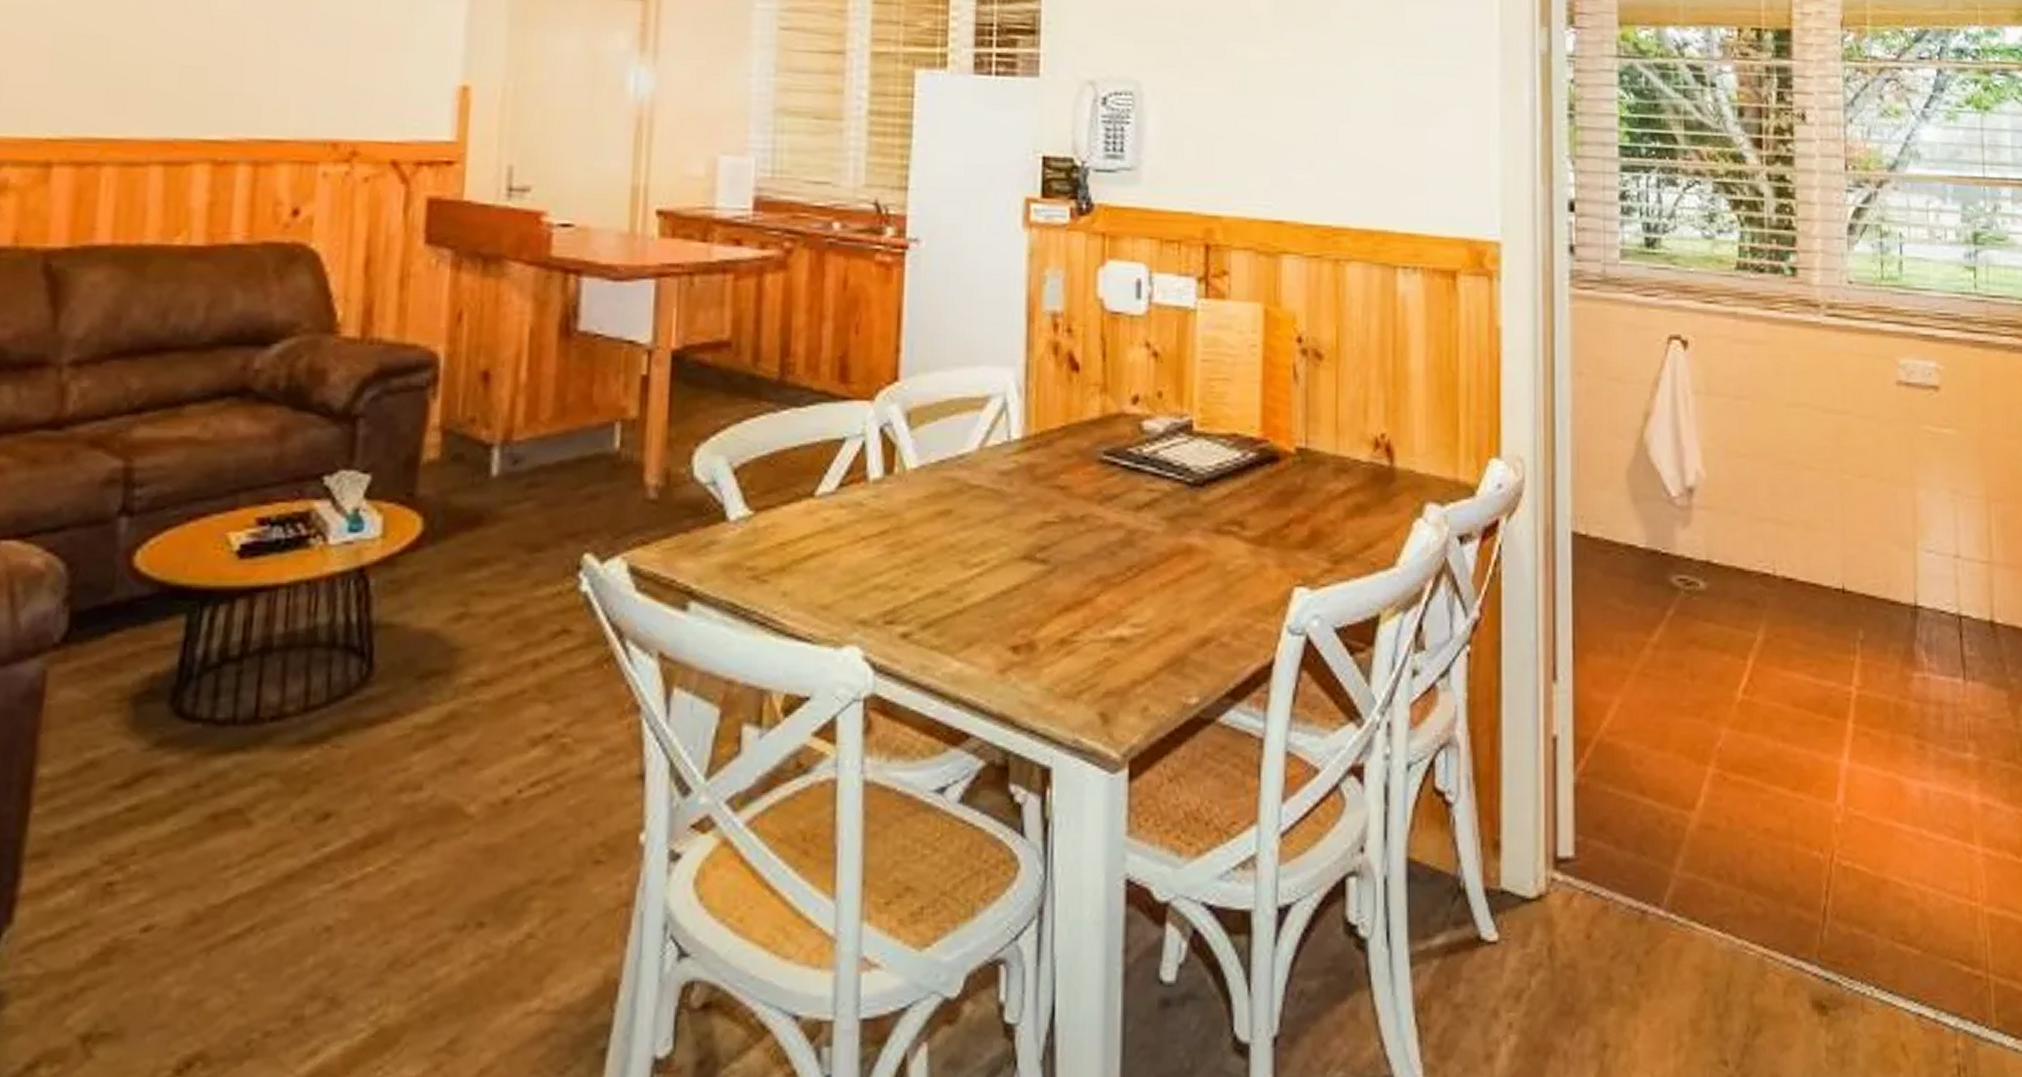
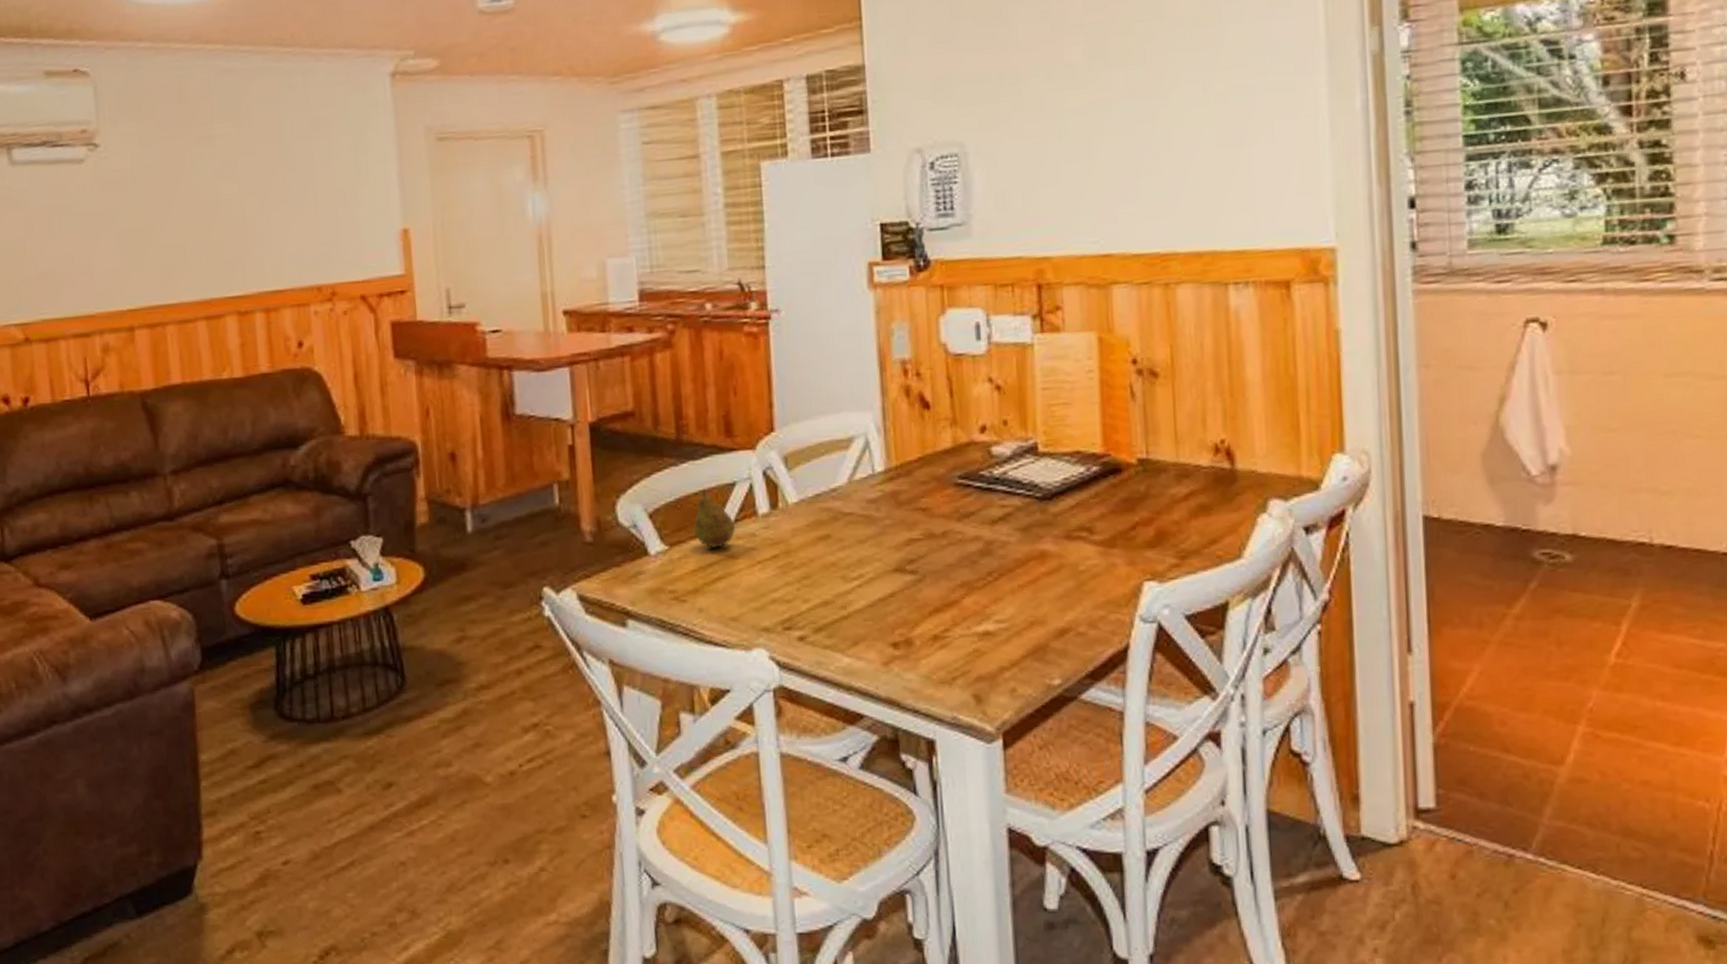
fruit: none [787,444,839,517] -> present [694,489,735,548]

